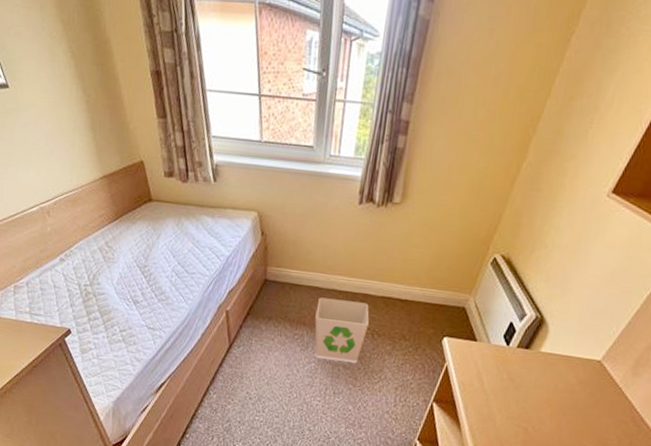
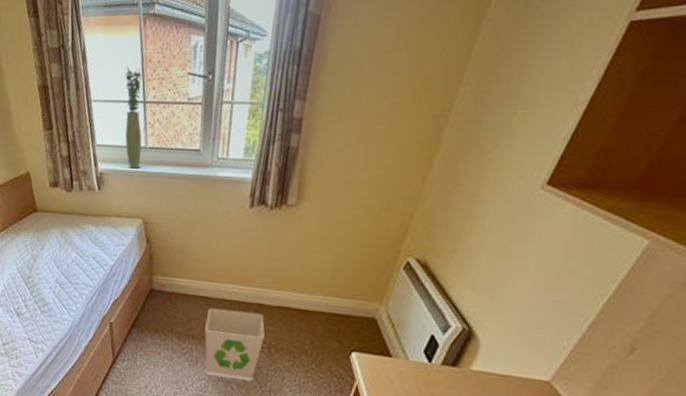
vase: none [240,57,258,162] -> present [125,66,142,169]

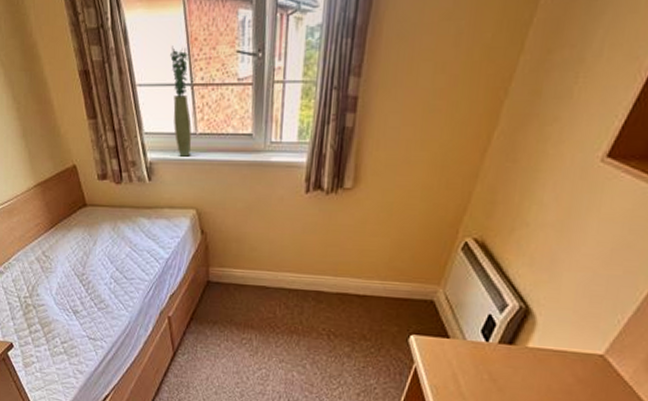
trash bin: present [204,308,265,381] -> none [263,297,324,367]

